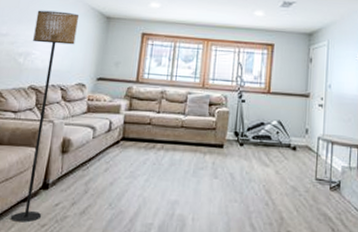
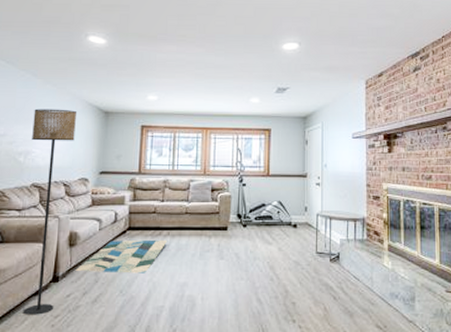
rug: none [66,150,160,187] -> present [76,239,167,273]

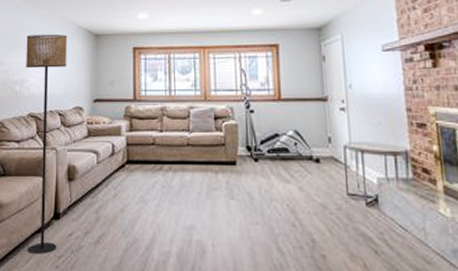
rug: present [76,239,167,273] -> none [76,175,169,213]

